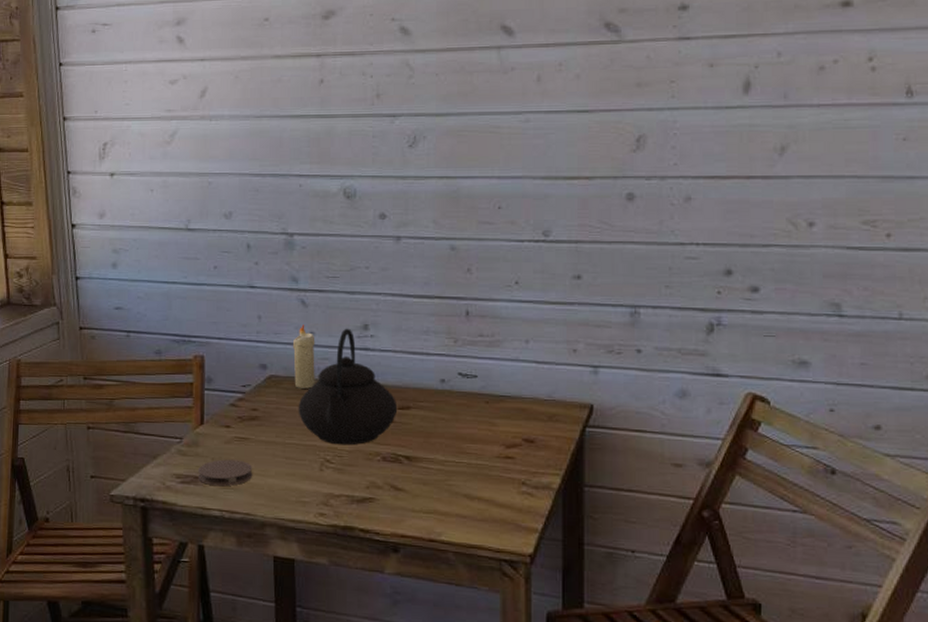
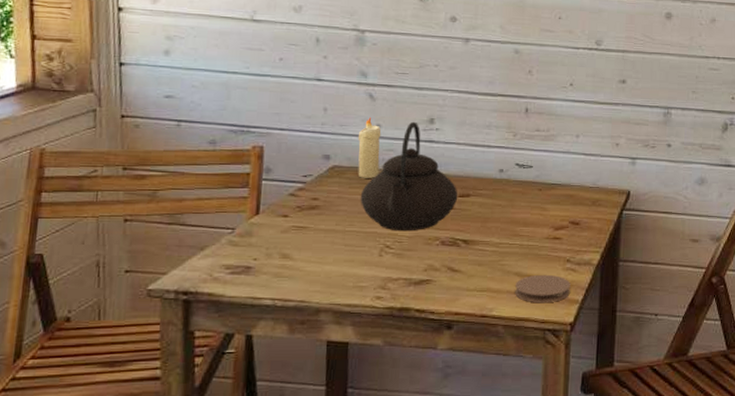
coaster: present [198,459,253,487] -> none [250,248,310,276]
coaster: none [465,497,528,530] -> present [515,274,571,303]

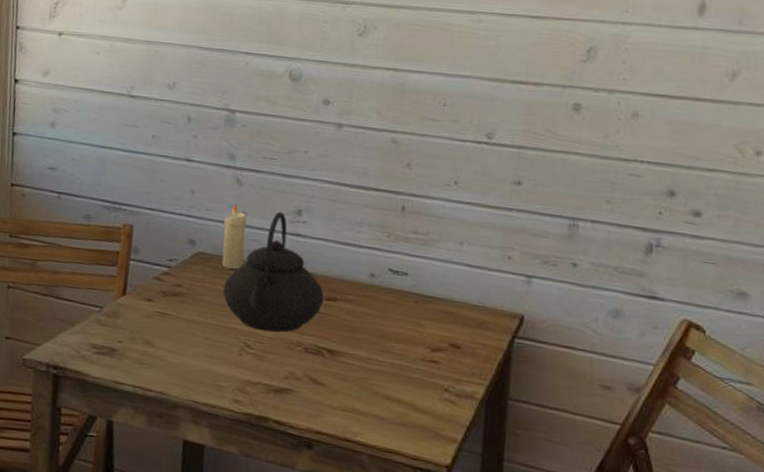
coaster: present [515,274,571,303] -> none [383,401,448,437]

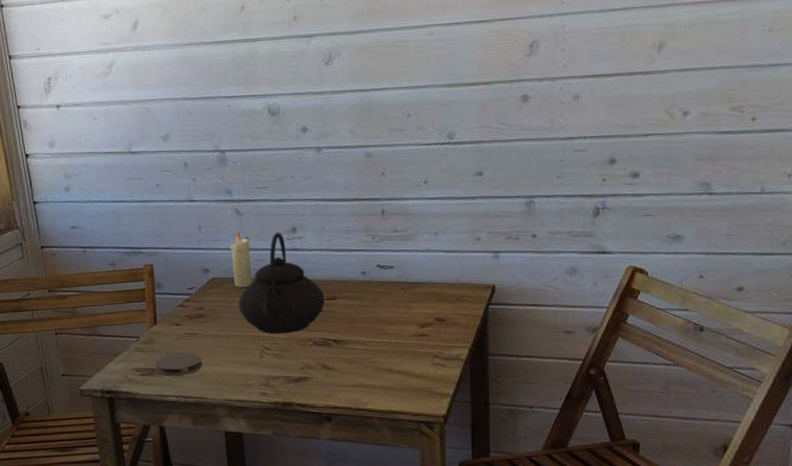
coaster: none [114,333,171,362] -> present [155,352,203,376]

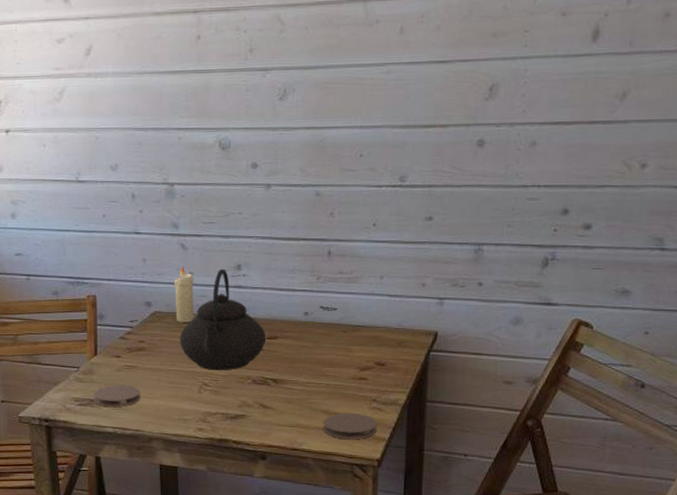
coaster: none [387,370,441,397] -> present [323,412,377,440]

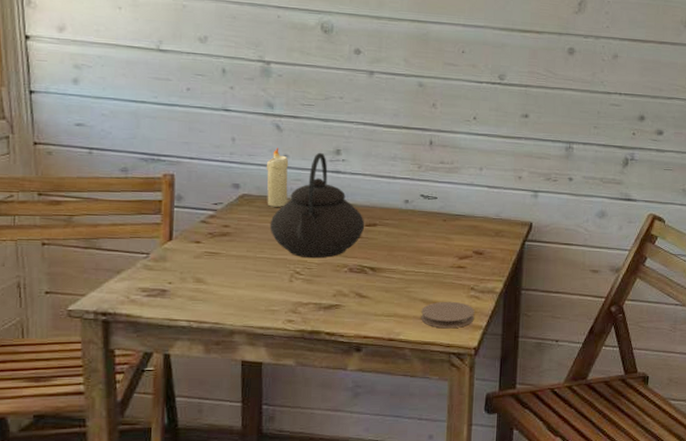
coaster: present [94,385,141,408] -> none [165,273,223,299]

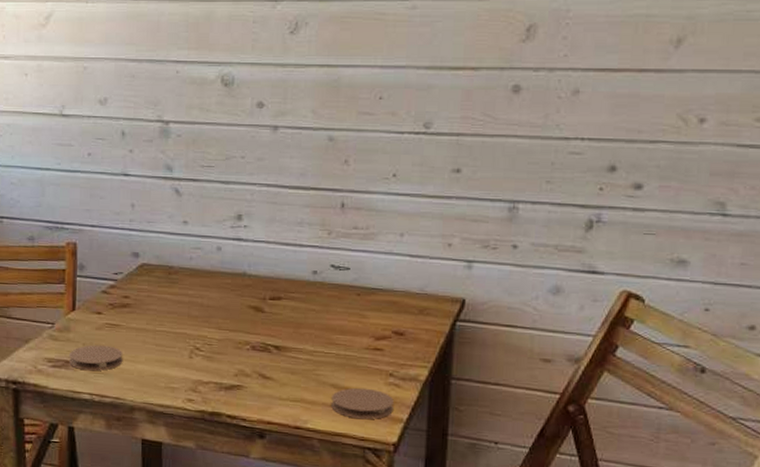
coaster: none [165,273,223,299] -> present [69,345,123,371]
candle: present [266,148,289,207] -> none [165,213,188,278]
teapot: present [269,152,365,259] -> none [169,218,269,334]

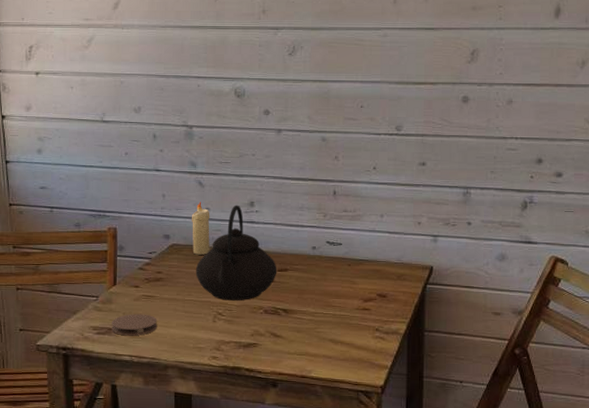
candle: none [165,213,188,278] -> present [191,202,210,255]
teapot: none [169,218,269,334] -> present [195,205,277,301]
coaster: present [331,387,394,420] -> none [330,341,380,368]

